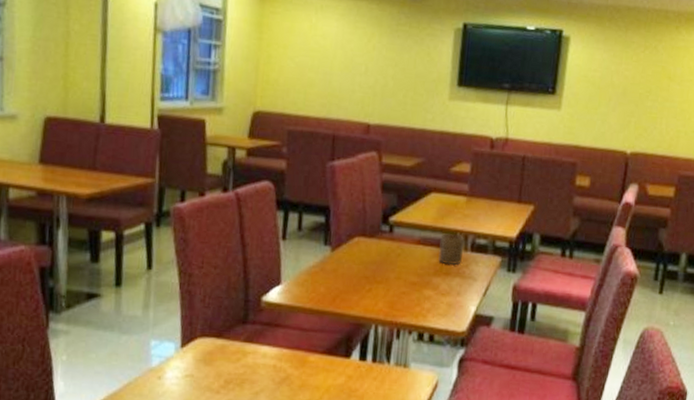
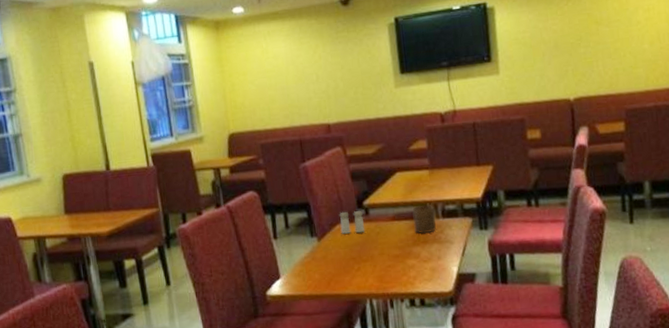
salt and pepper shaker: none [358,224,387,252] -> present [339,211,365,234]

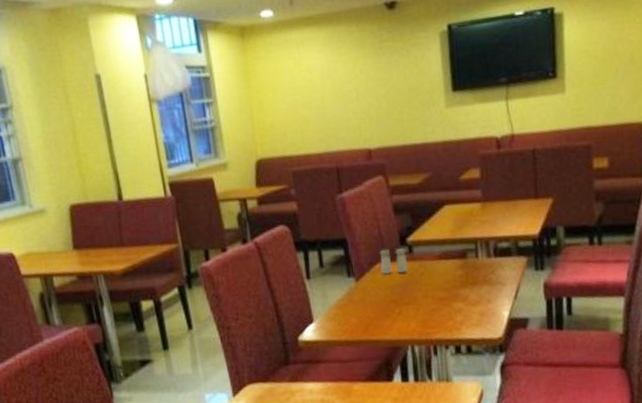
cup: present [412,205,436,234] -> none [461,242,487,274]

